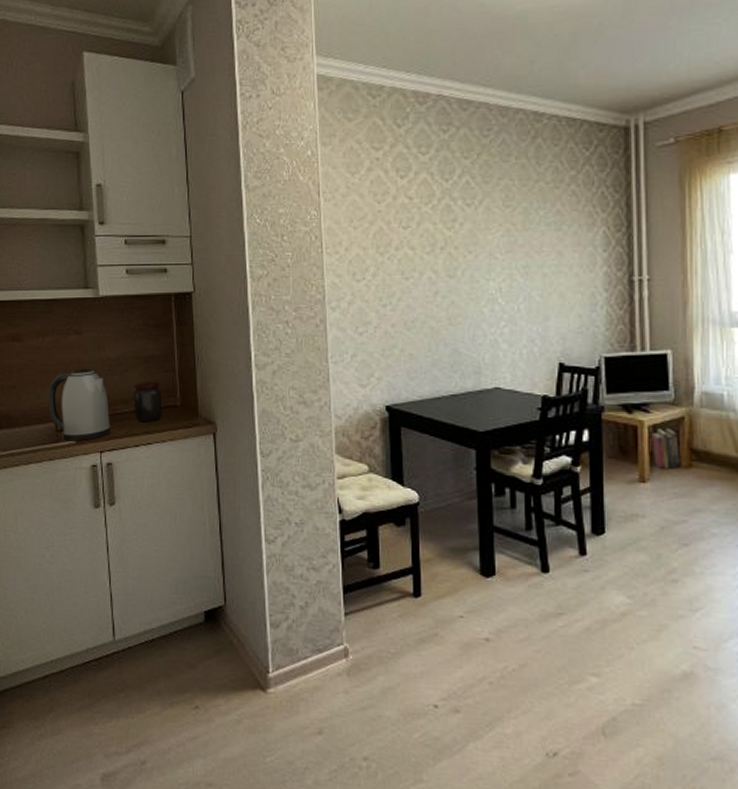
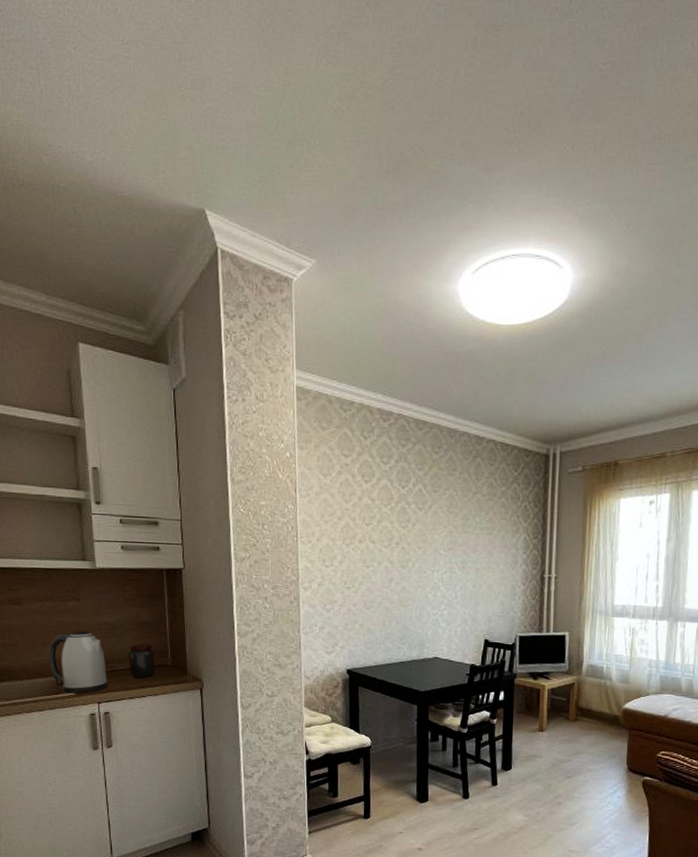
books: present [651,427,681,469] -> none [550,691,570,722]

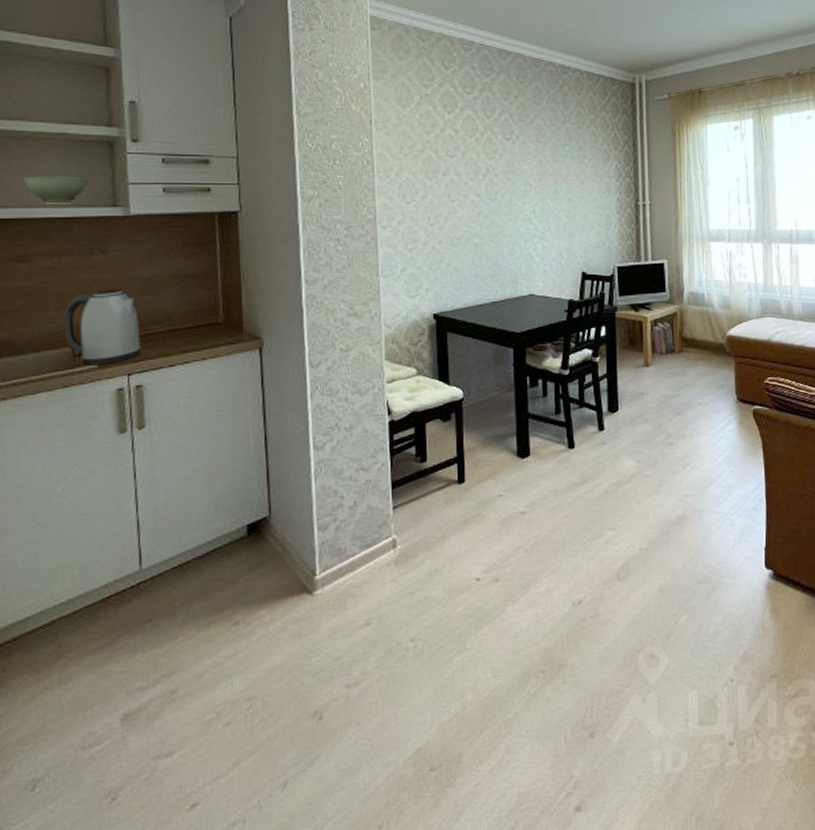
bowl: none [13,532,63,557] -> present [23,176,89,204]
jar: present [129,643,155,679] -> none [169,299,203,342]
books: none [550,691,570,722] -> present [653,321,675,355]

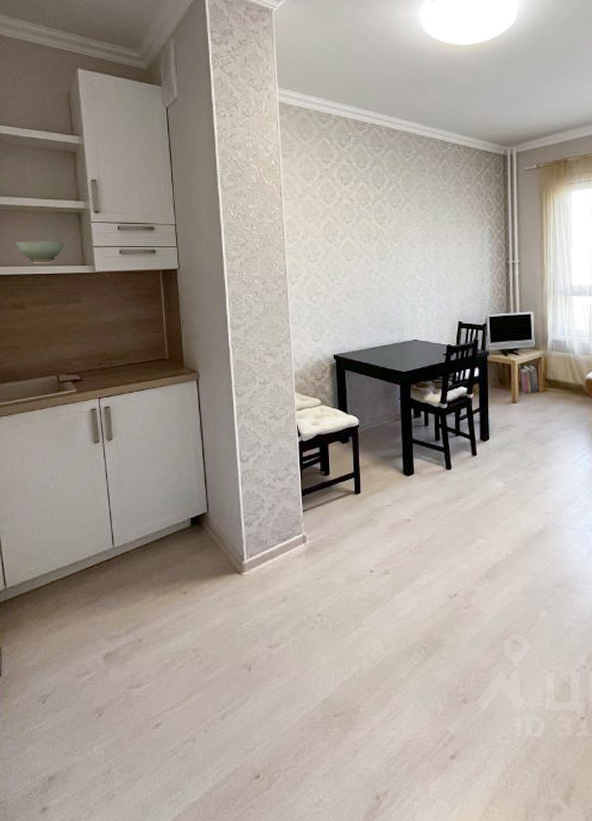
kettle: present [64,289,142,366] -> none [50,330,108,391]

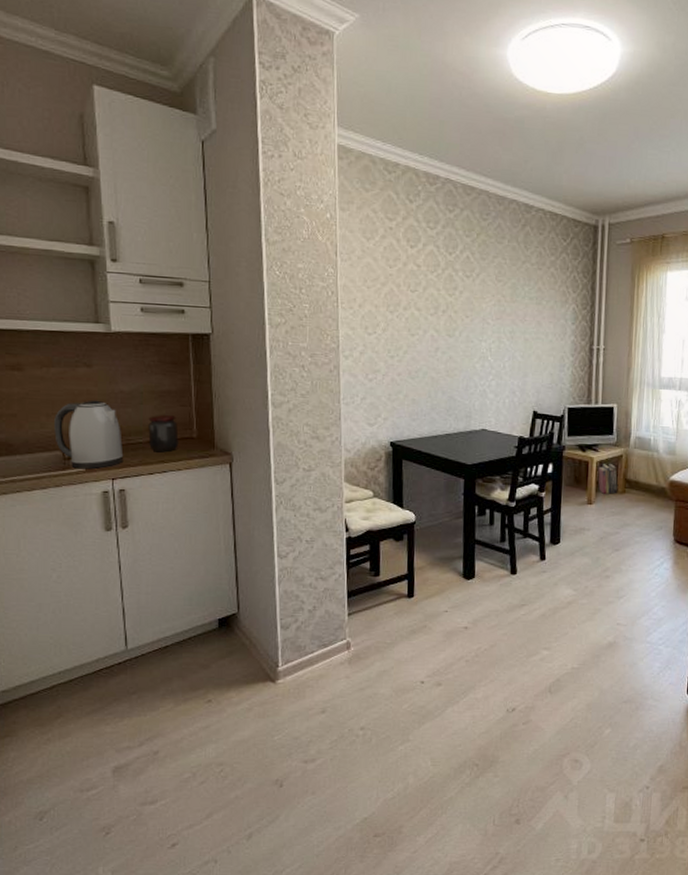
bowl: present [16,241,64,263] -> none [13,290,73,318]
kettle: none [50,330,108,391] -> present [54,400,124,469]
jar: none [128,340,153,373] -> present [148,414,179,453]

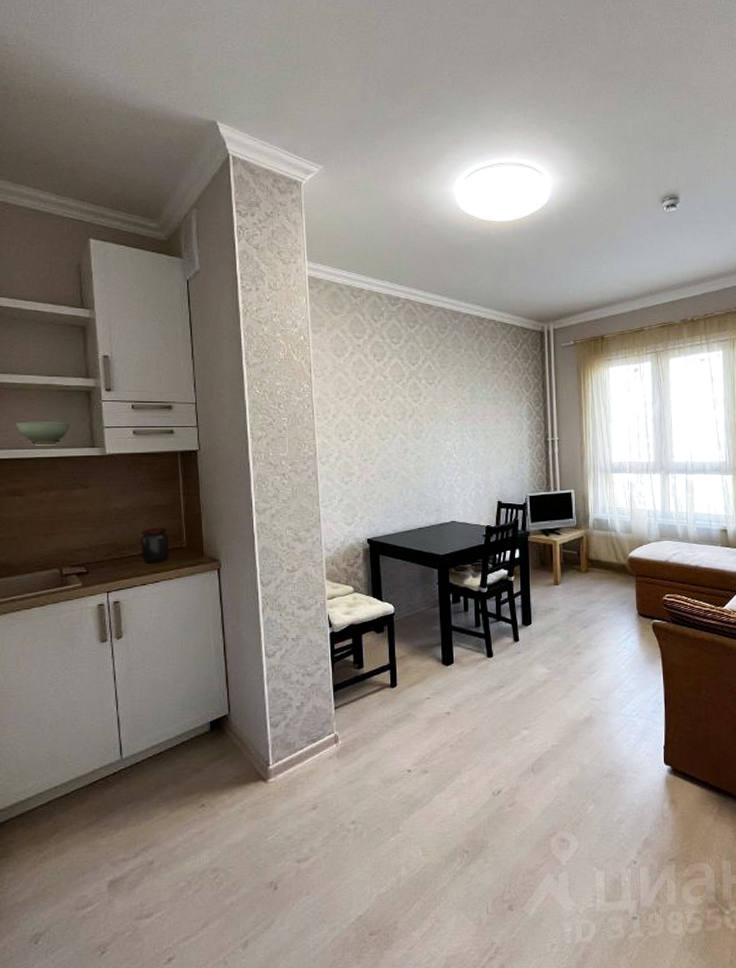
bowl: none [13,290,73,318] -> present [15,422,71,446]
kettle: present [54,400,124,469] -> none [52,518,118,585]
books: present [598,463,618,494] -> none [562,544,582,574]

